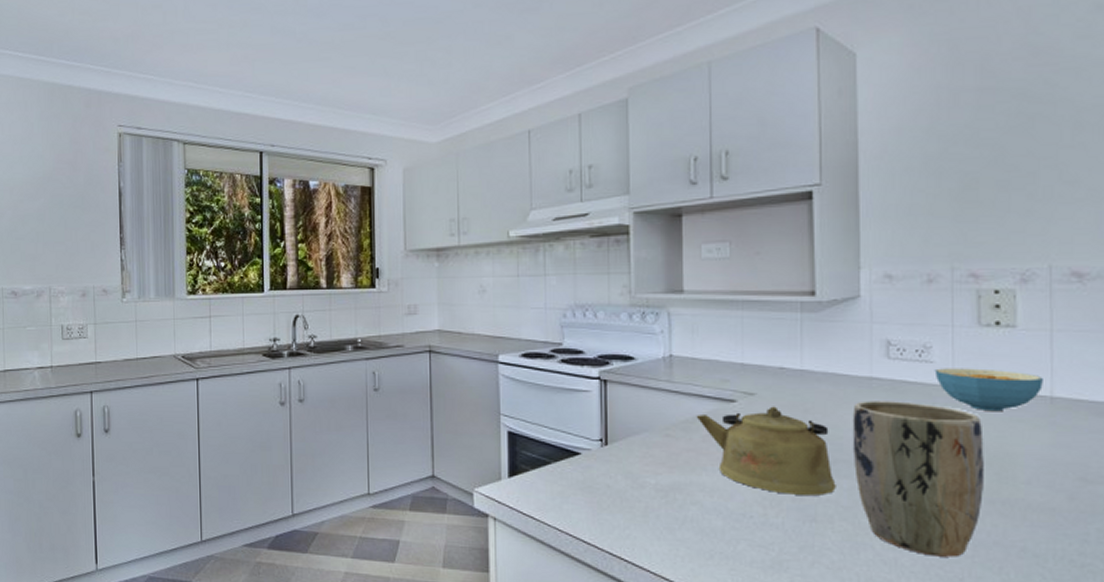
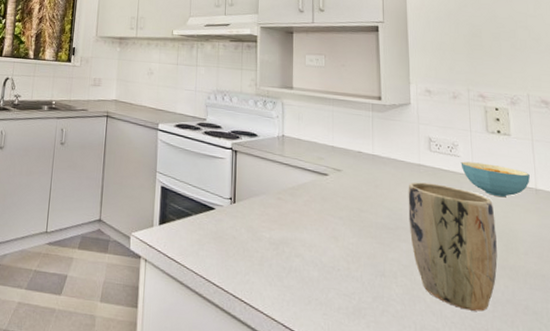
kettle: present [696,406,836,495] -> none [300,181,398,255]

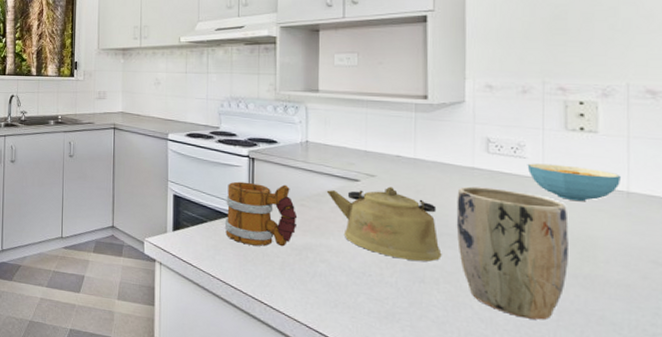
mug: none [208,173,275,241] -> present [224,181,298,247]
kettle: none [300,181,398,255] -> present [326,186,442,262]

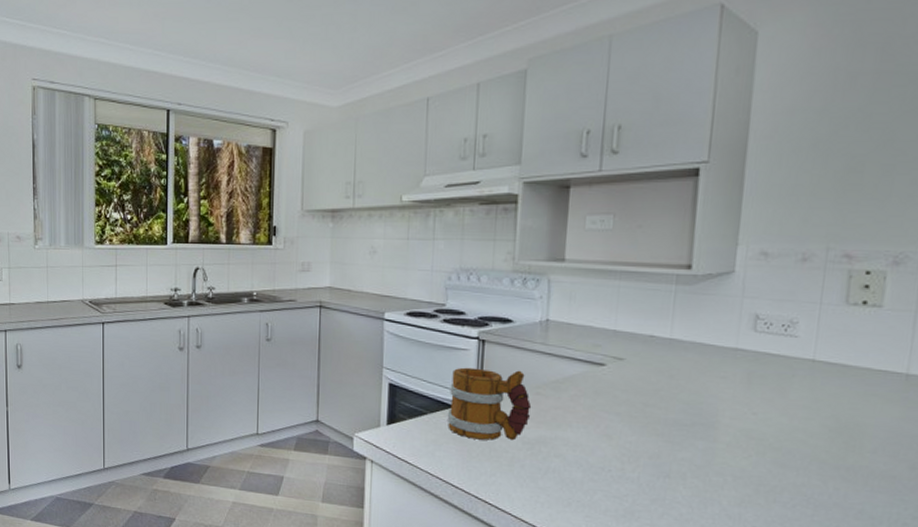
kettle: present [326,186,442,262] -> none [566,371,692,455]
plant pot: present [456,186,569,320] -> none [710,370,837,516]
cereal bowl: present [527,163,620,202] -> none [797,342,902,386]

